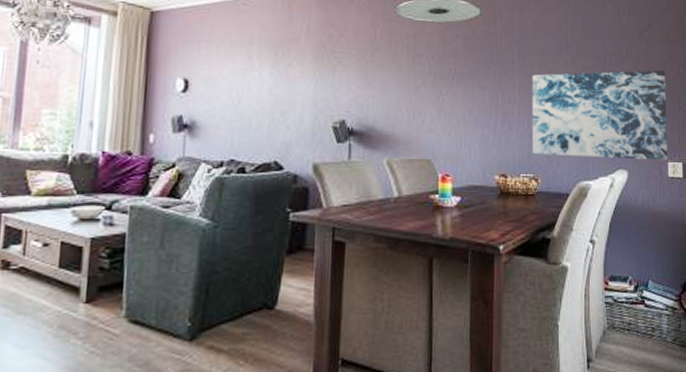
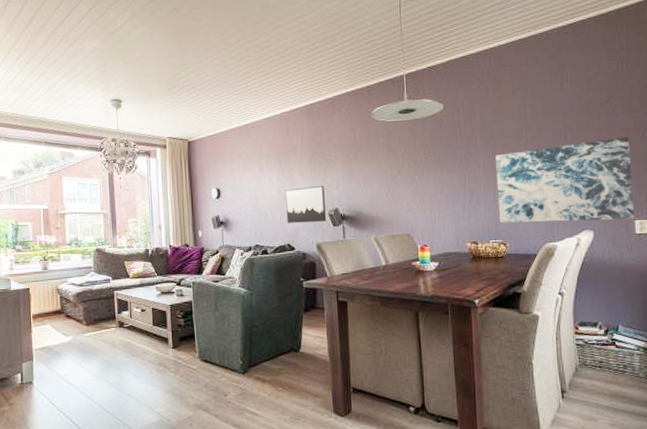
wall art: none [277,88,330,136] -> present [285,185,326,223]

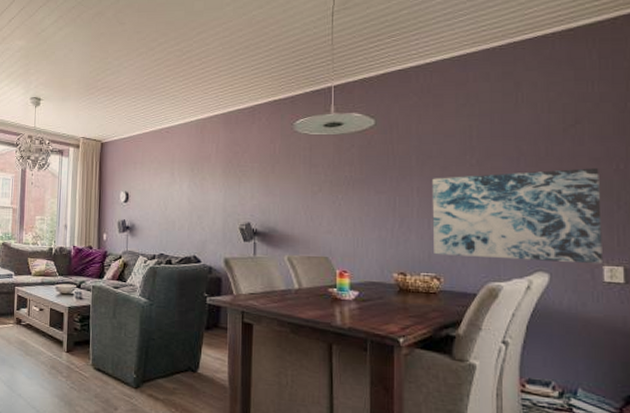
wall art: present [285,185,326,223] -> none [195,197,237,235]

